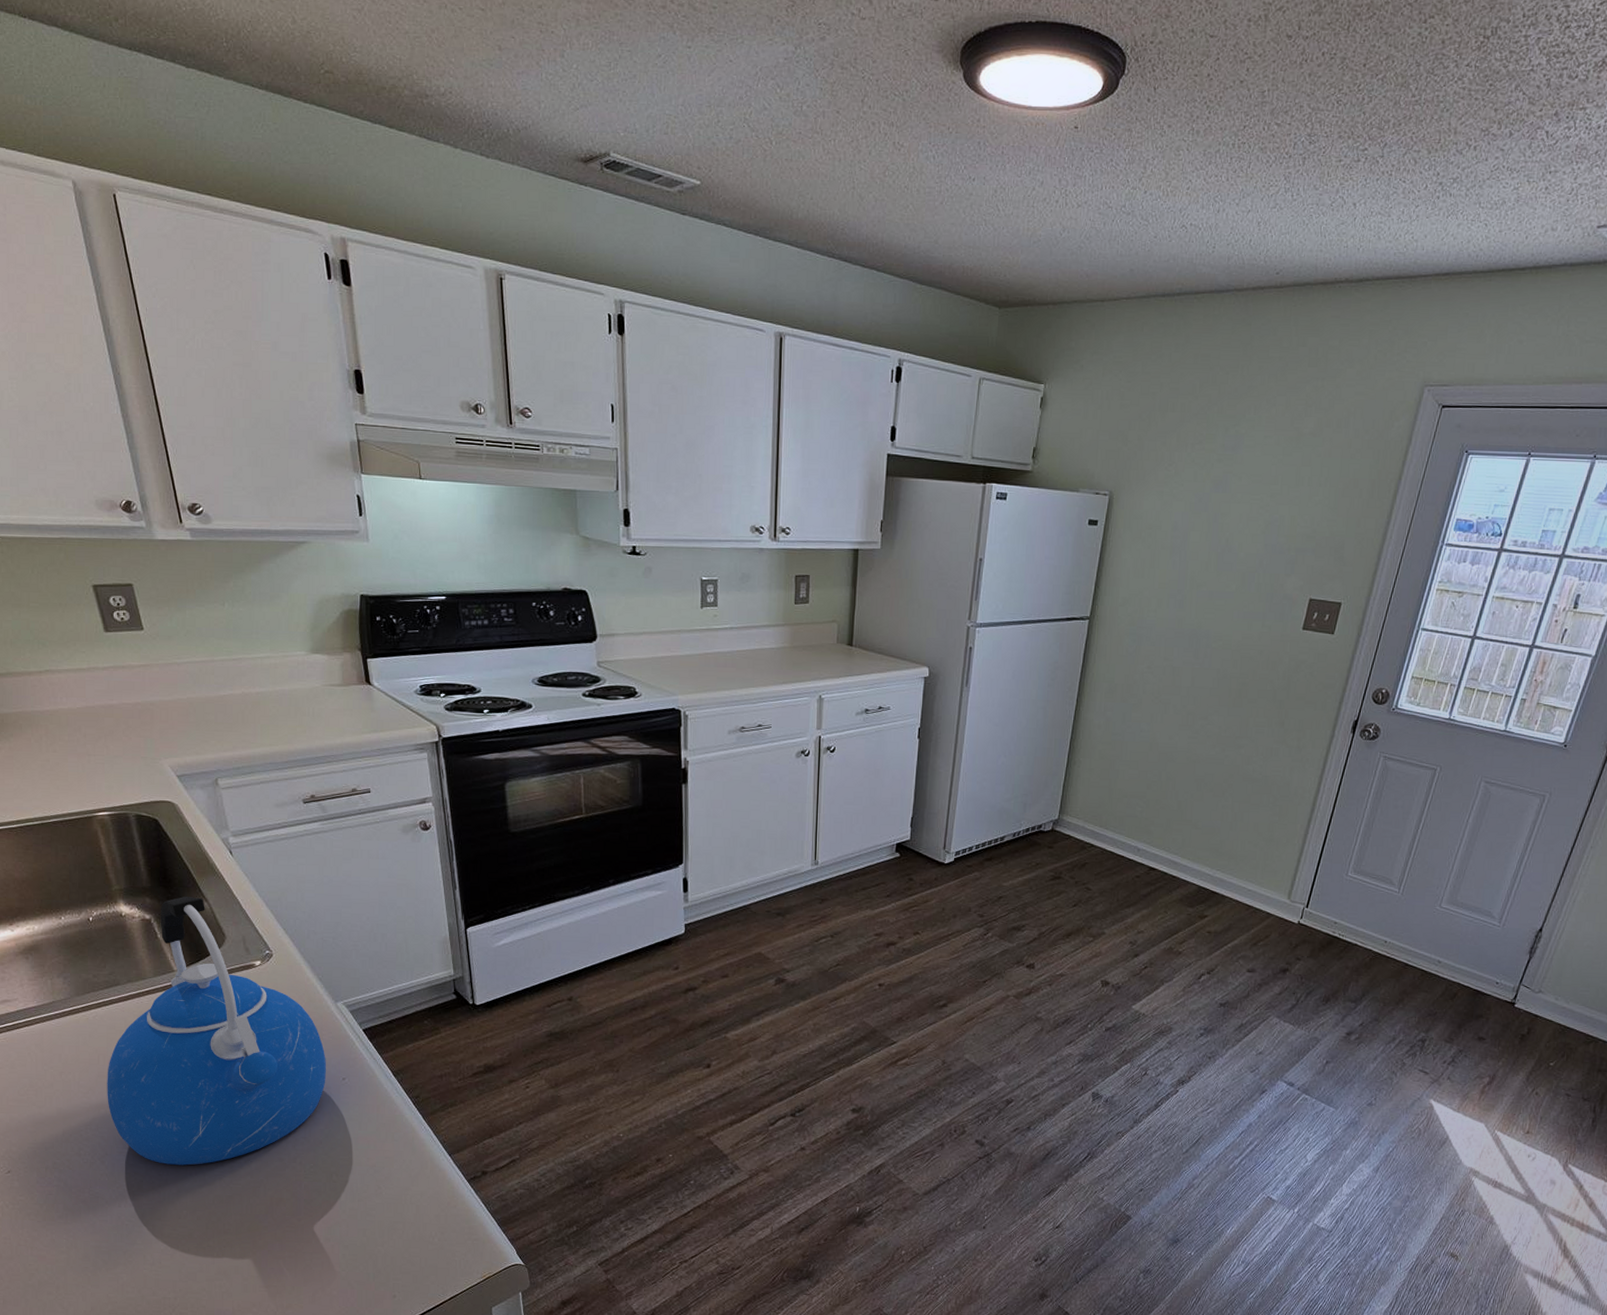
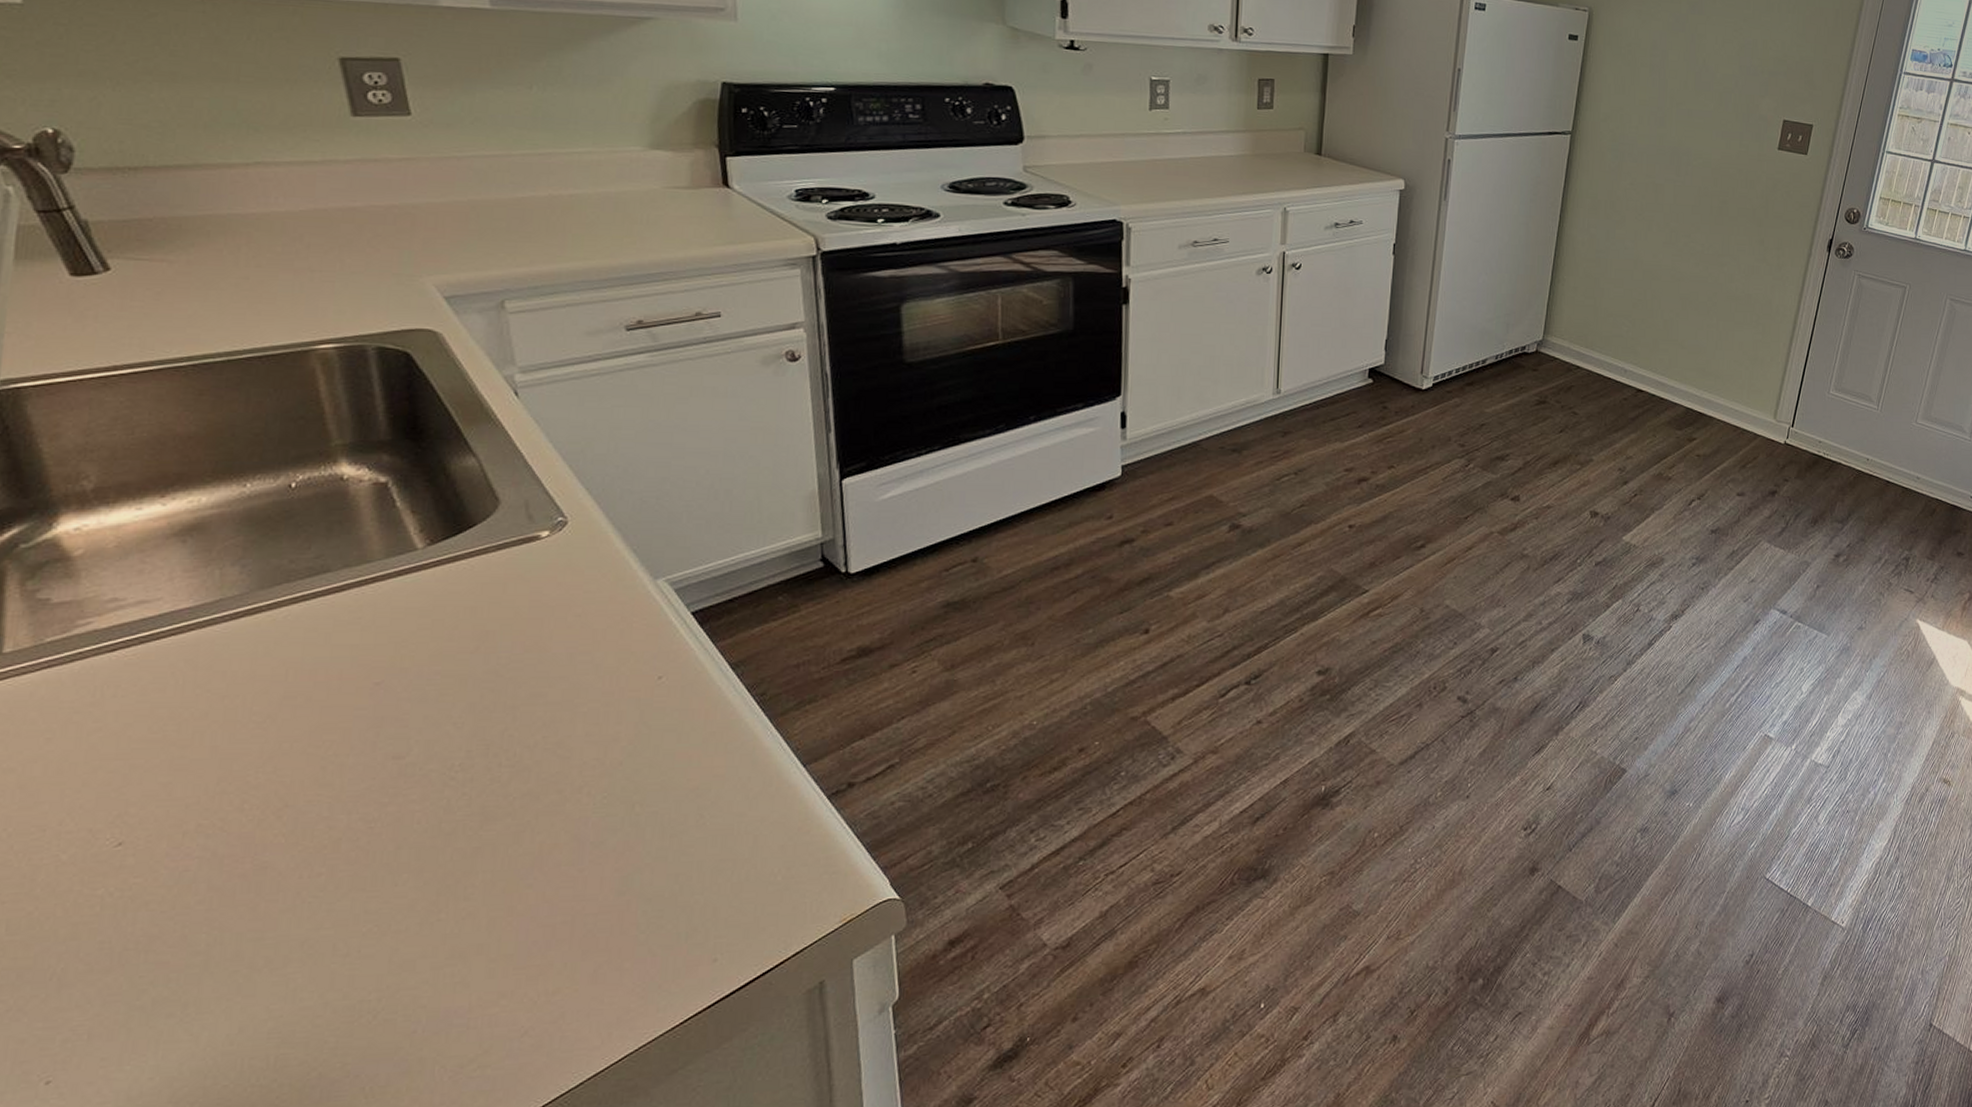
kettle: present [107,897,326,1166] -> none [295,451,636,812]

